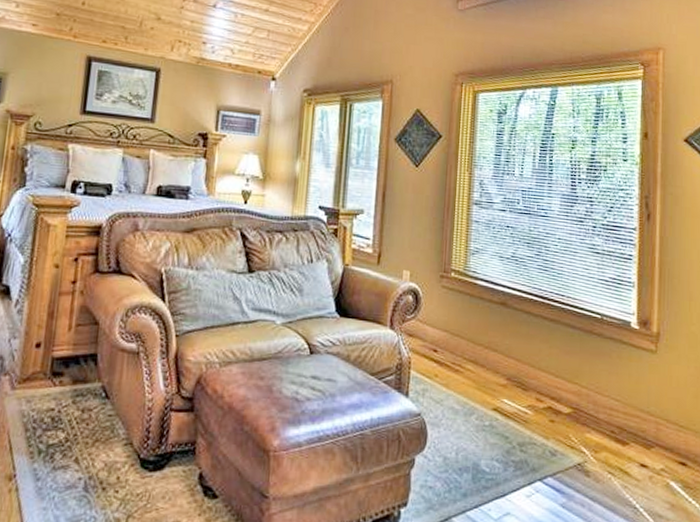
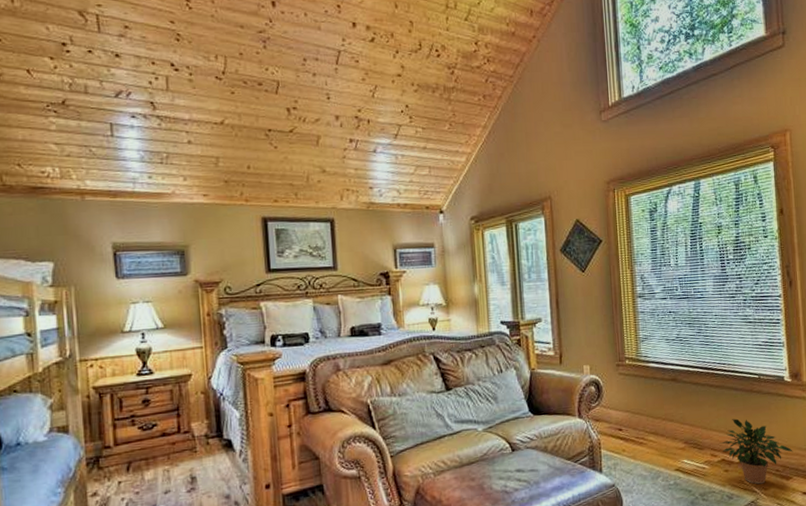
potted plant: none [547,361,633,445] -> present [719,418,793,485]

